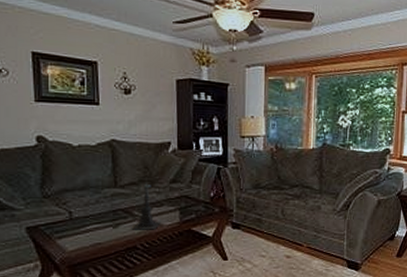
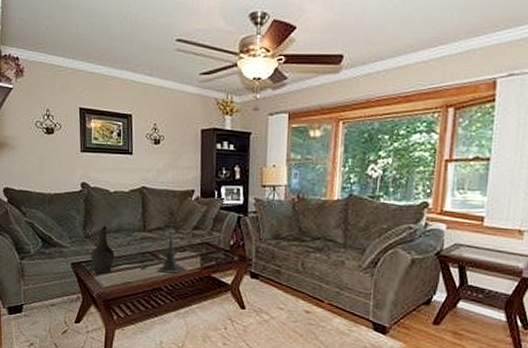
decorative vase: none [51,184,81,236] -> present [91,226,115,273]

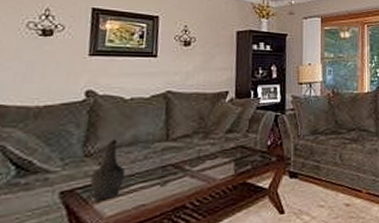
candle holder: present [157,228,184,274] -> none [181,133,215,187]

